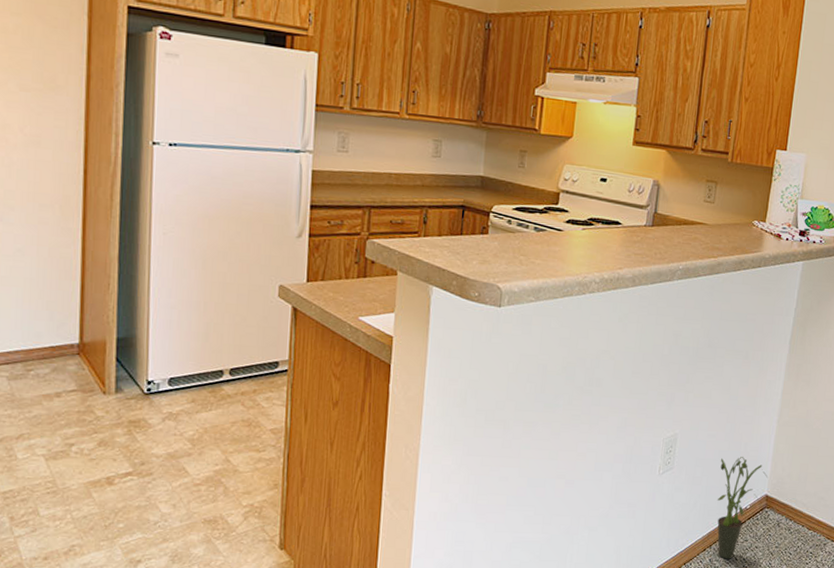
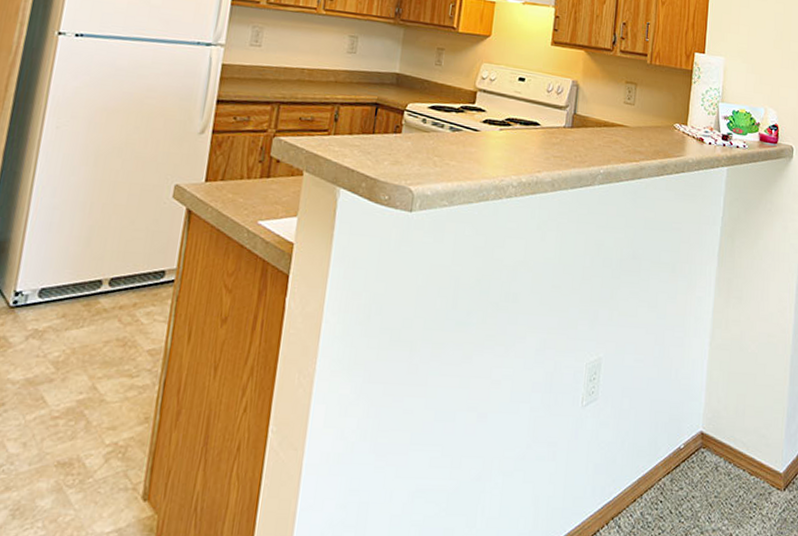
potted plant: present [717,457,768,559] -> none [647,386,703,512]

